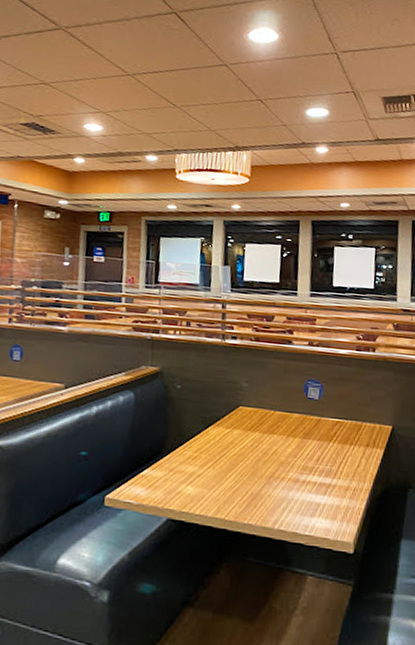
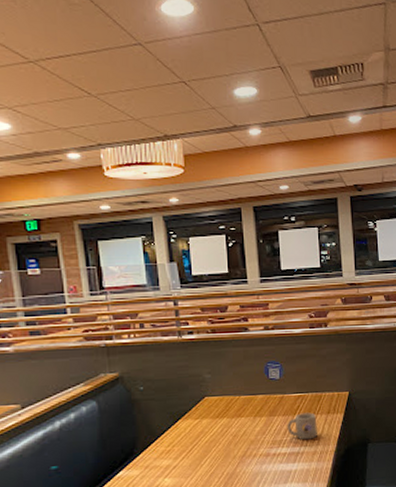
mug: none [320,441,354,473] -> present [287,412,317,440]

